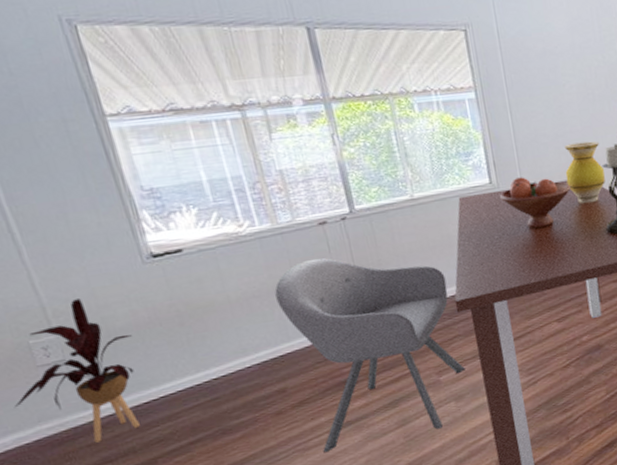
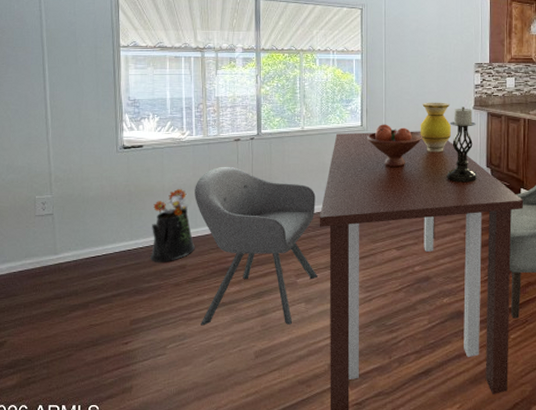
house plant: present [14,299,140,443] -> none [14,171,97,281]
watering can: none [219,296,294,393] -> present [150,188,195,262]

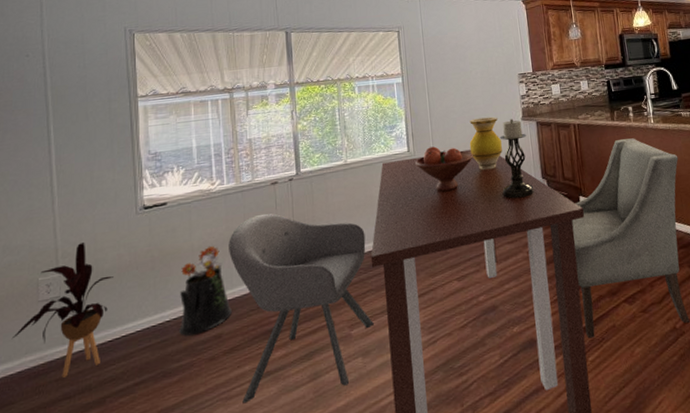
house plant: none [14,171,97,281] -> present [11,242,113,378]

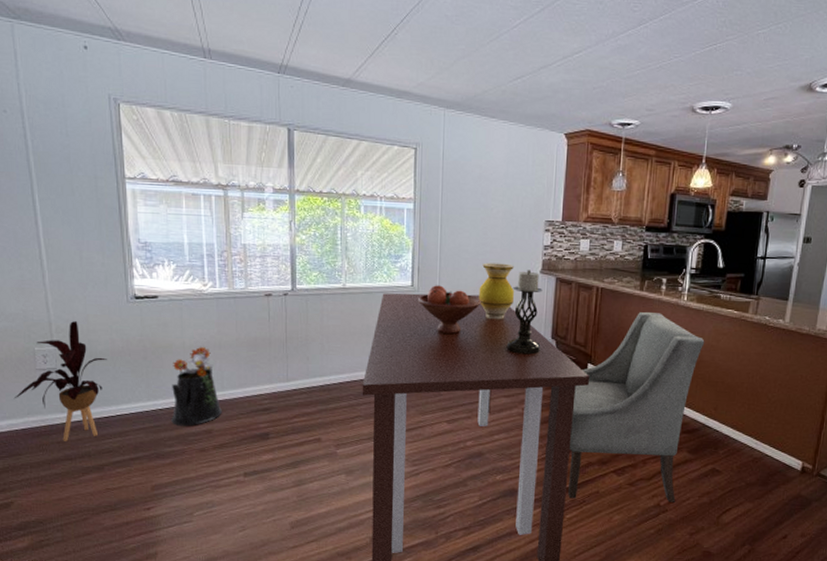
chair: present [229,213,374,404] -> none [220,324,359,496]

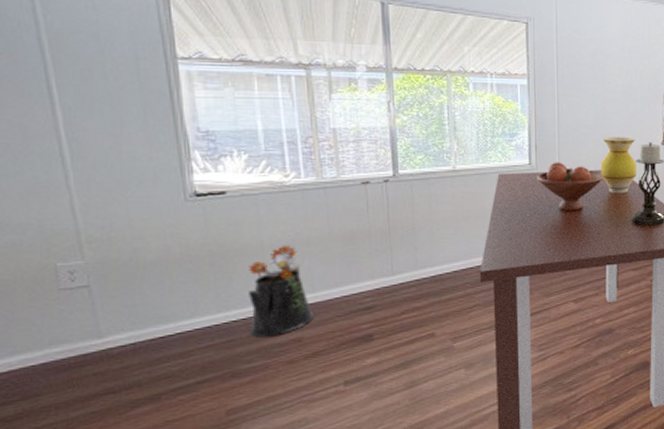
house plant: present [13,321,107,441] -> none [27,228,160,372]

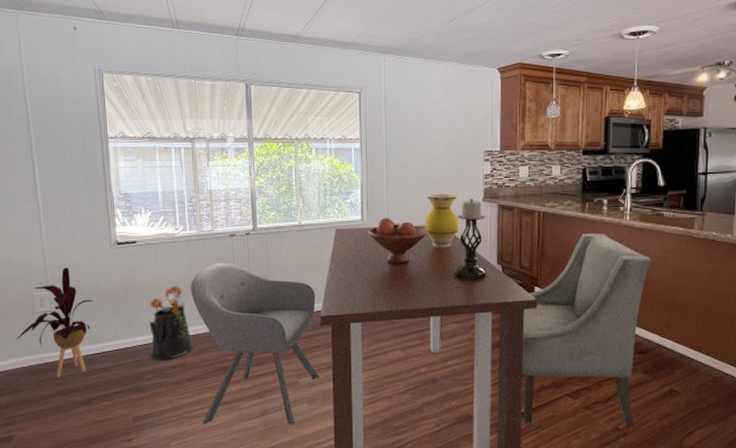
house plant: none [27,228,160,372] -> present [15,268,94,378]
chair: none [308,215,479,407] -> present [191,262,319,425]

